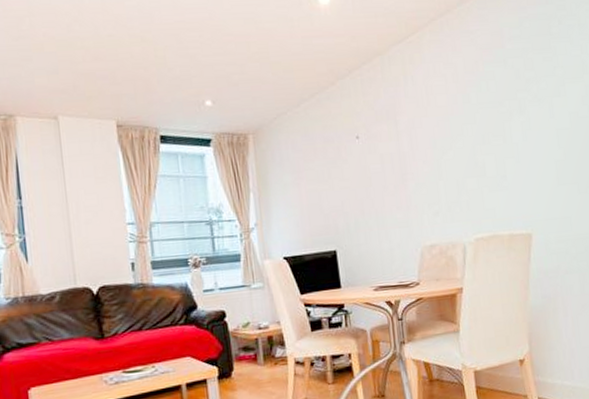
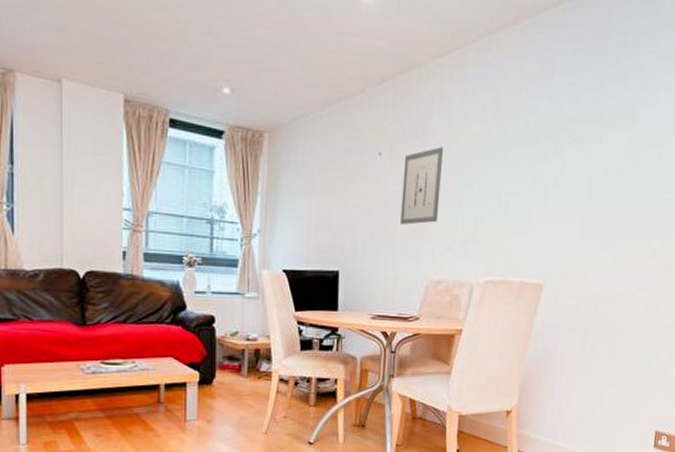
wall art: none [381,122,421,198] -> present [400,147,444,225]

